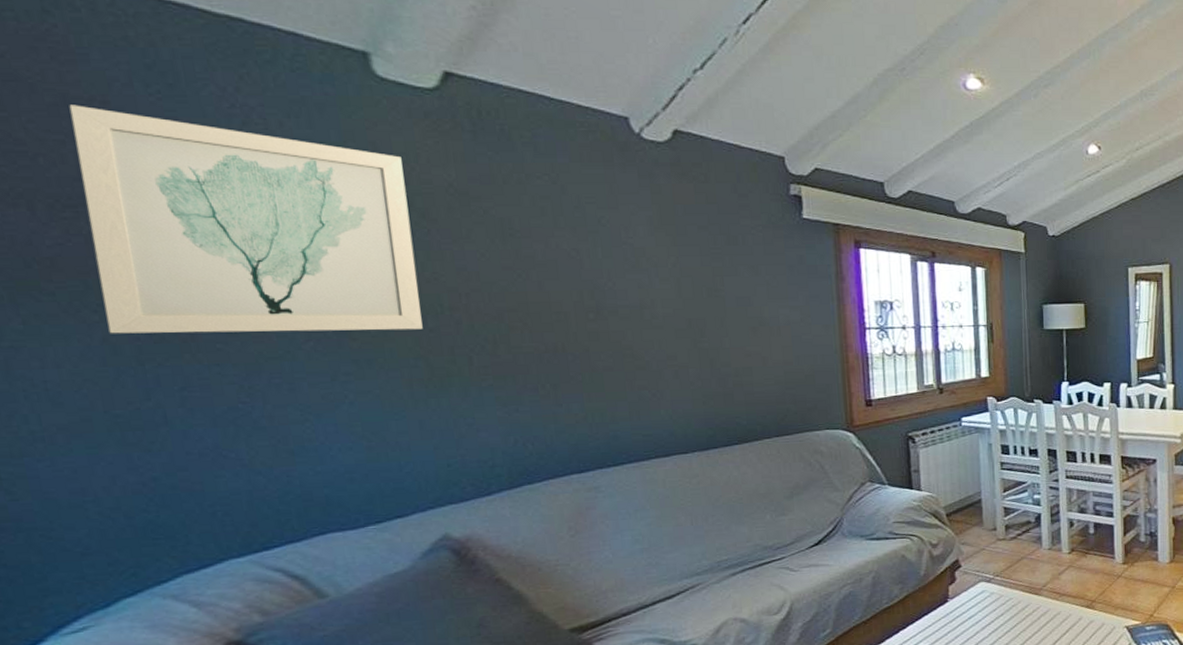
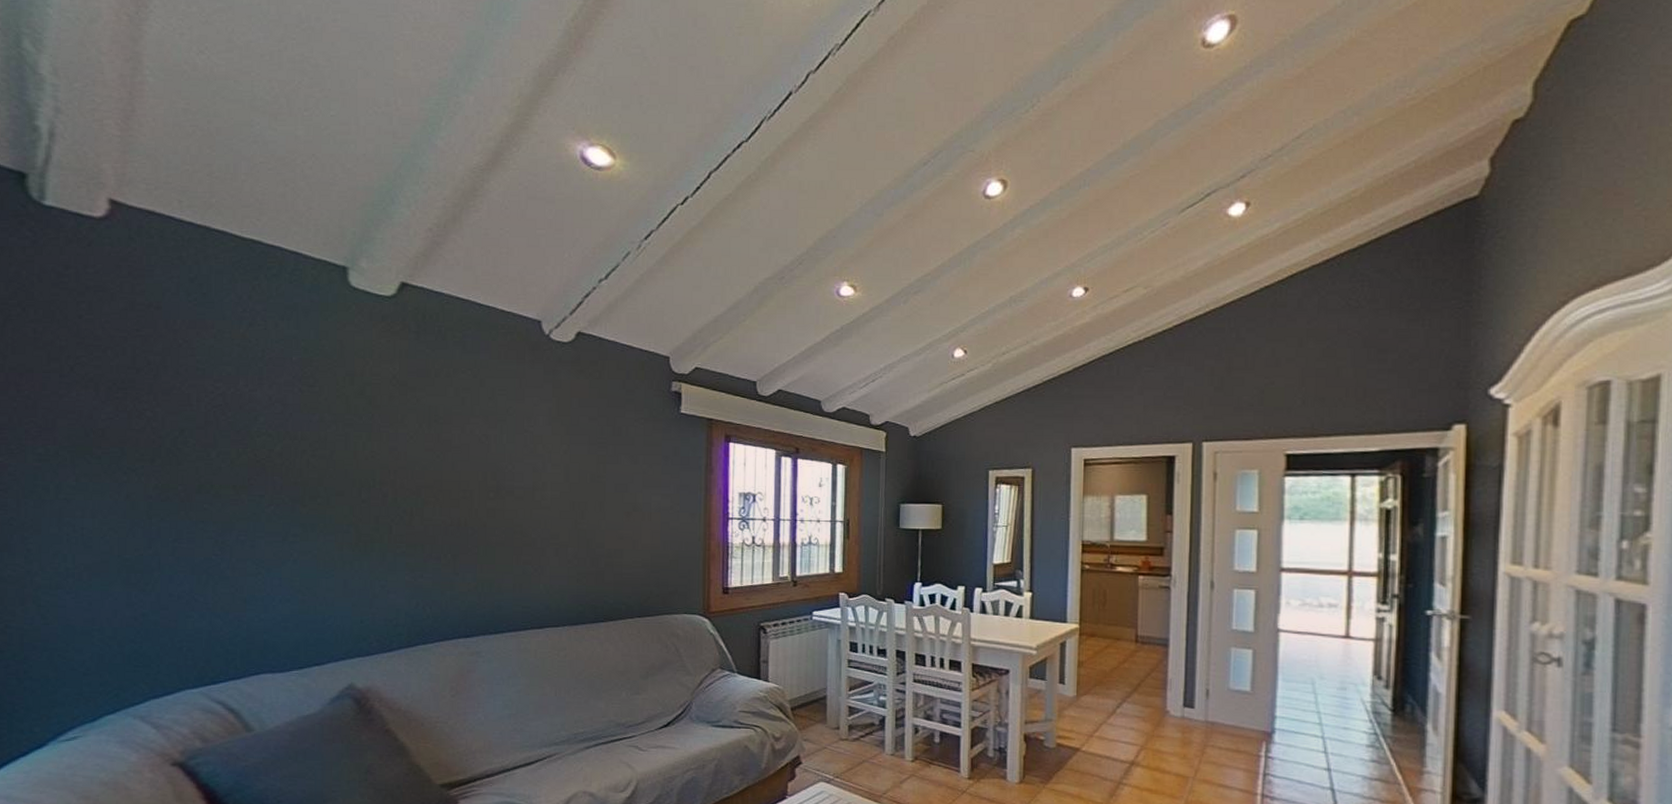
wall art: present [69,105,423,334] -> none [132,309,360,500]

